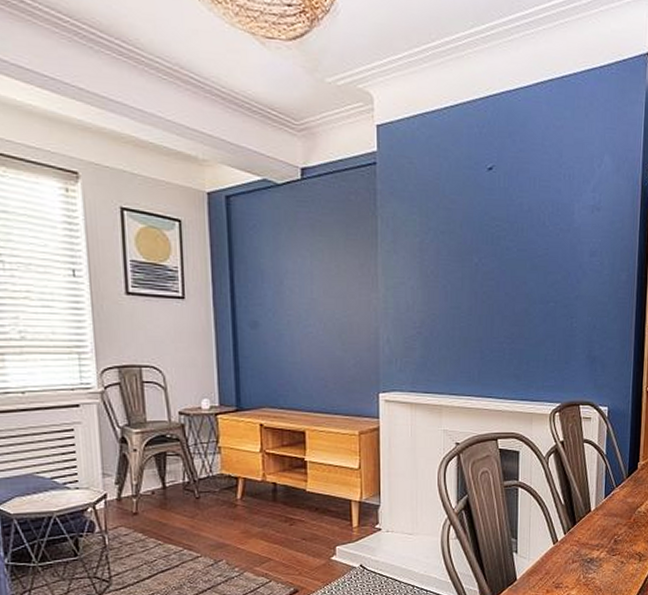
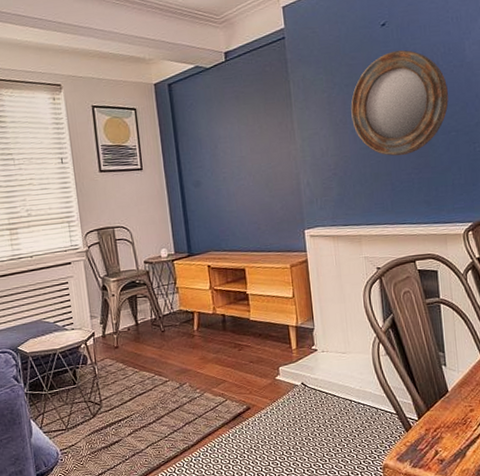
home mirror: none [445,201,551,322] -> present [351,50,449,156]

